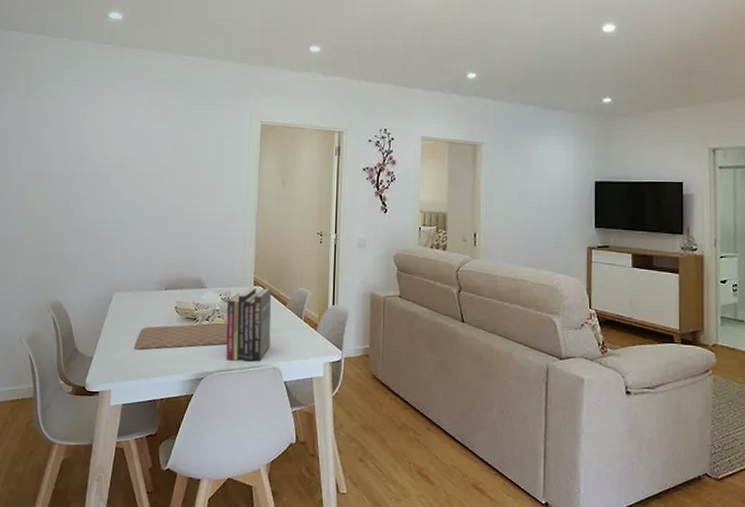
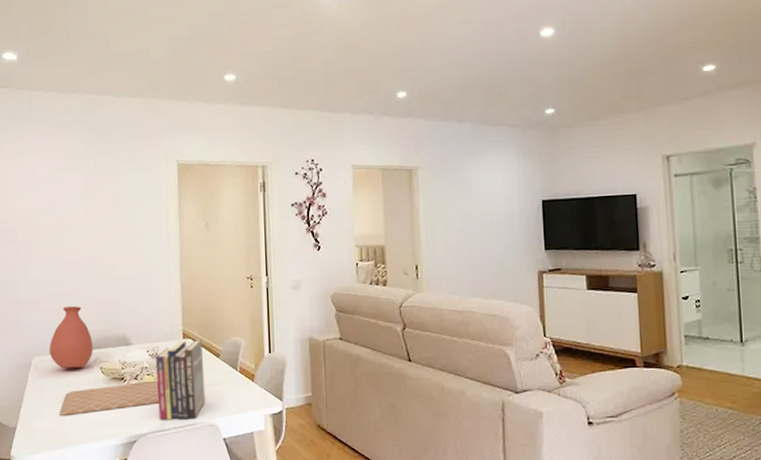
vase: none [129,248,170,307] -> present [49,306,93,369]

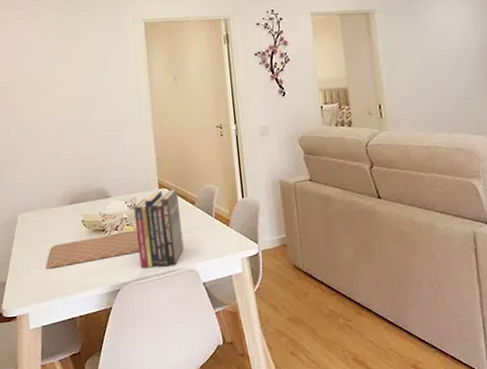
vase: present [49,306,93,369] -> none [33,163,75,224]

